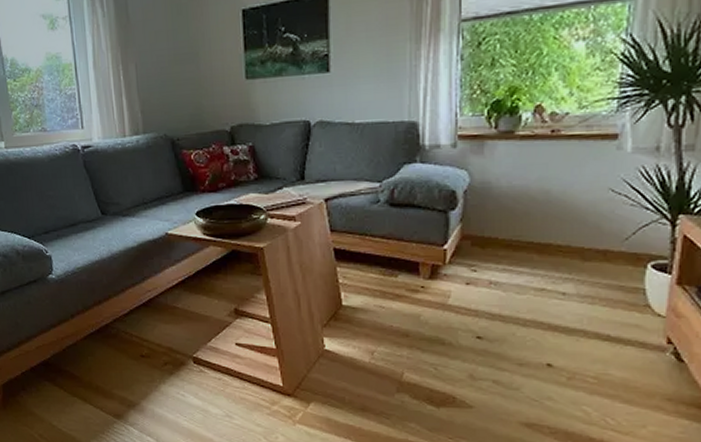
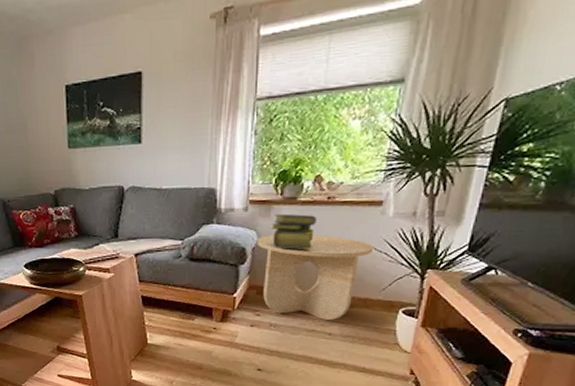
side table: none [468,174,610,276] -> present [256,235,373,320]
stack of books: none [484,150,539,193] -> present [270,213,317,250]

